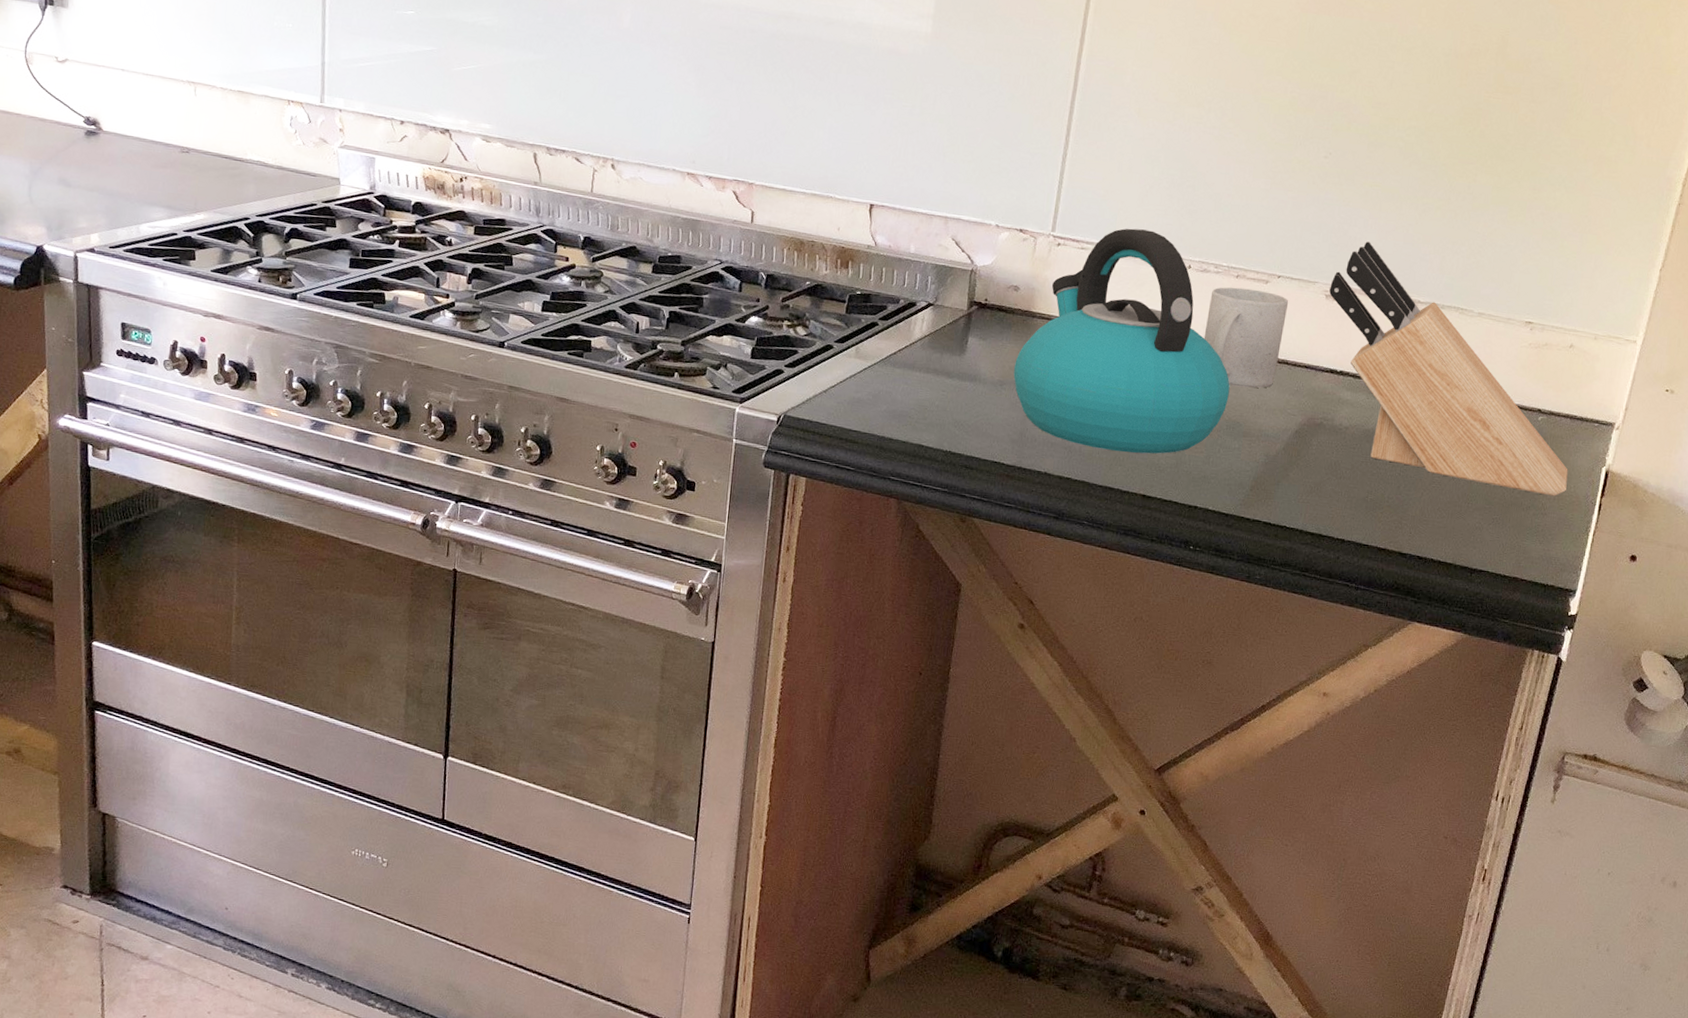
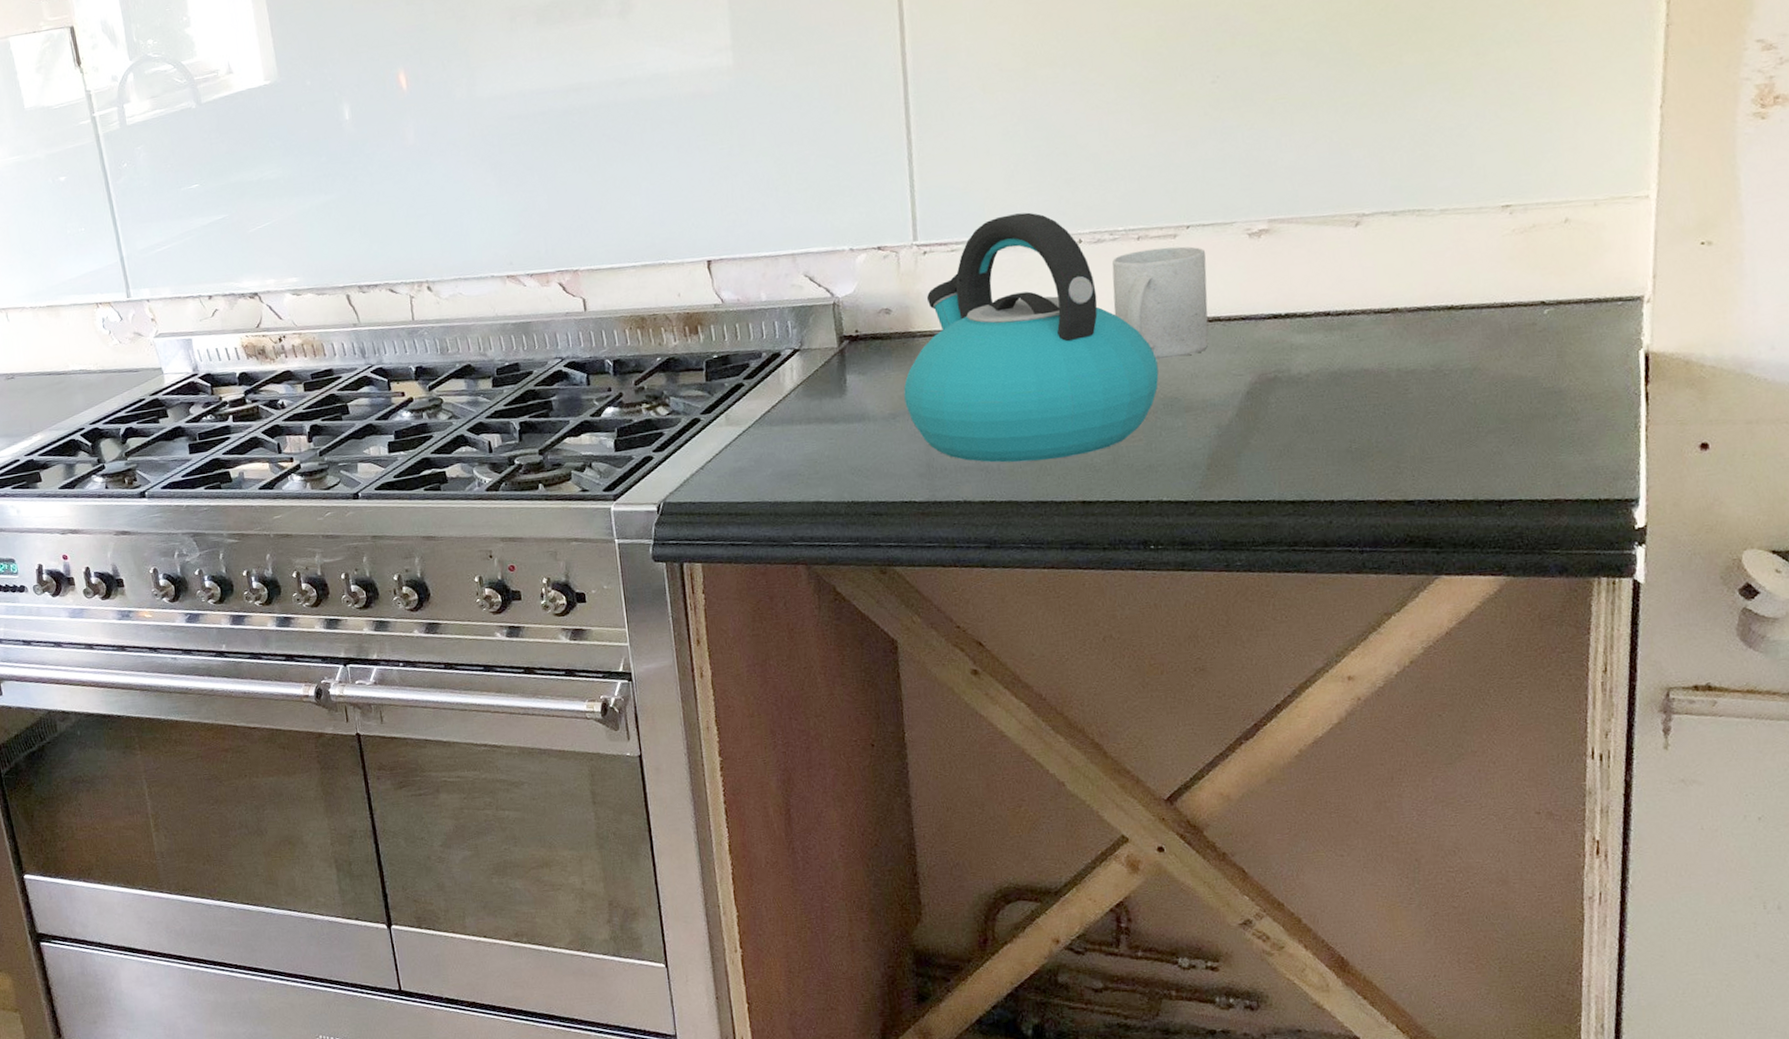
knife block: present [1329,241,1568,497] -> none [1251,162,1599,404]

